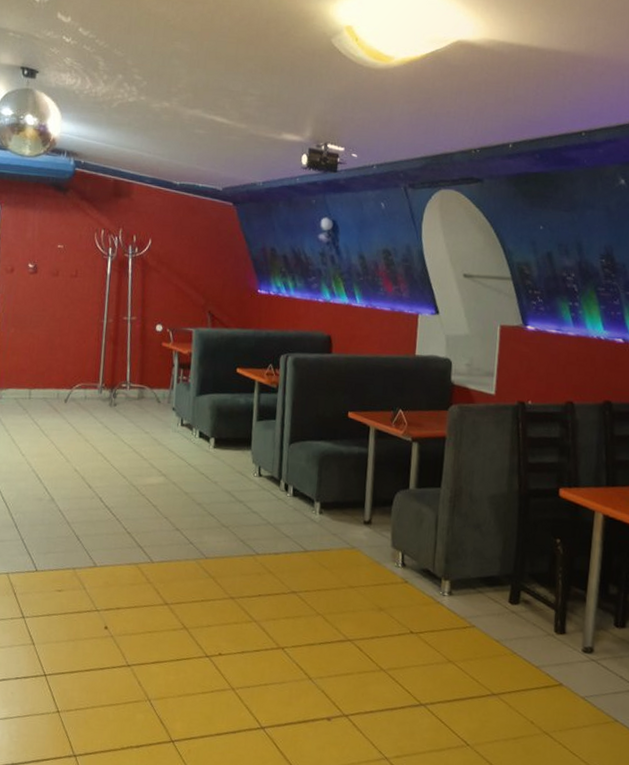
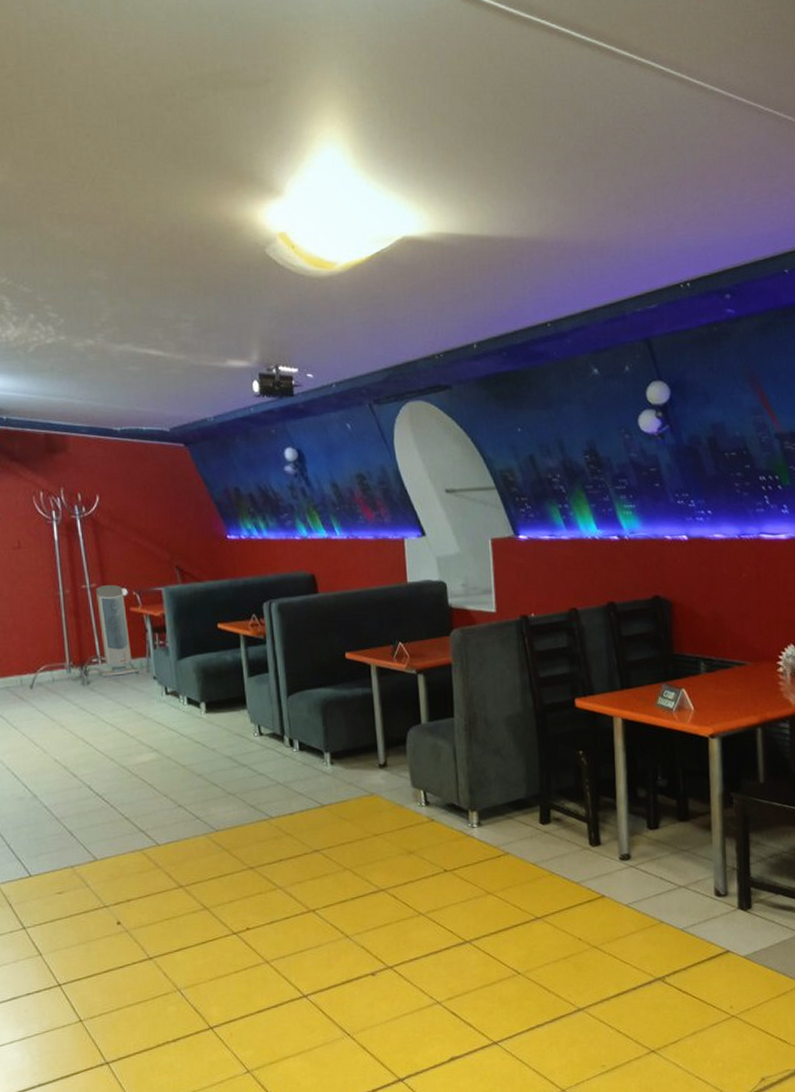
air purifier: none [127,319,162,403] -> present [96,585,140,677]

